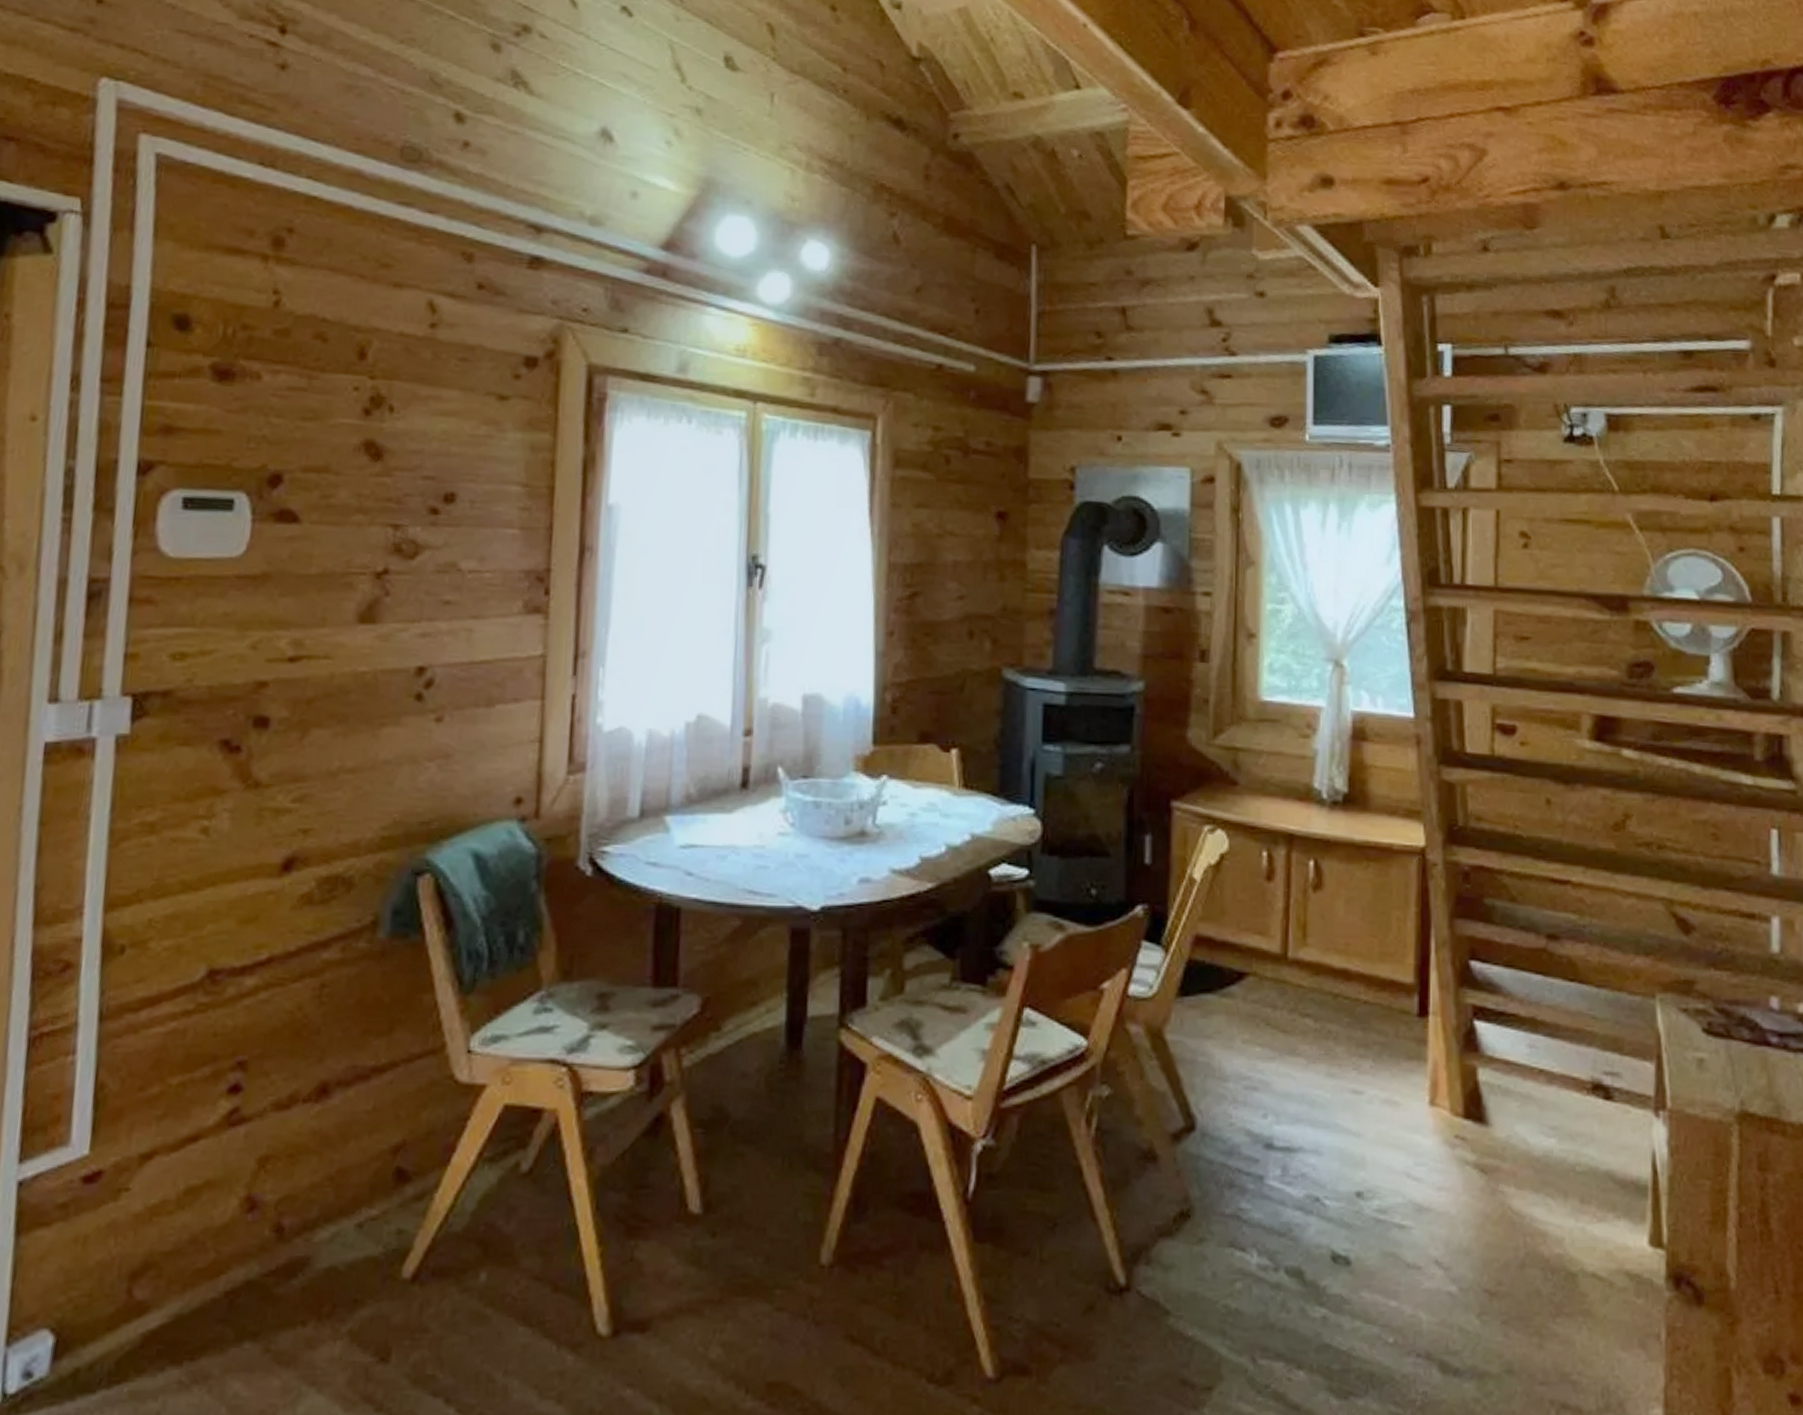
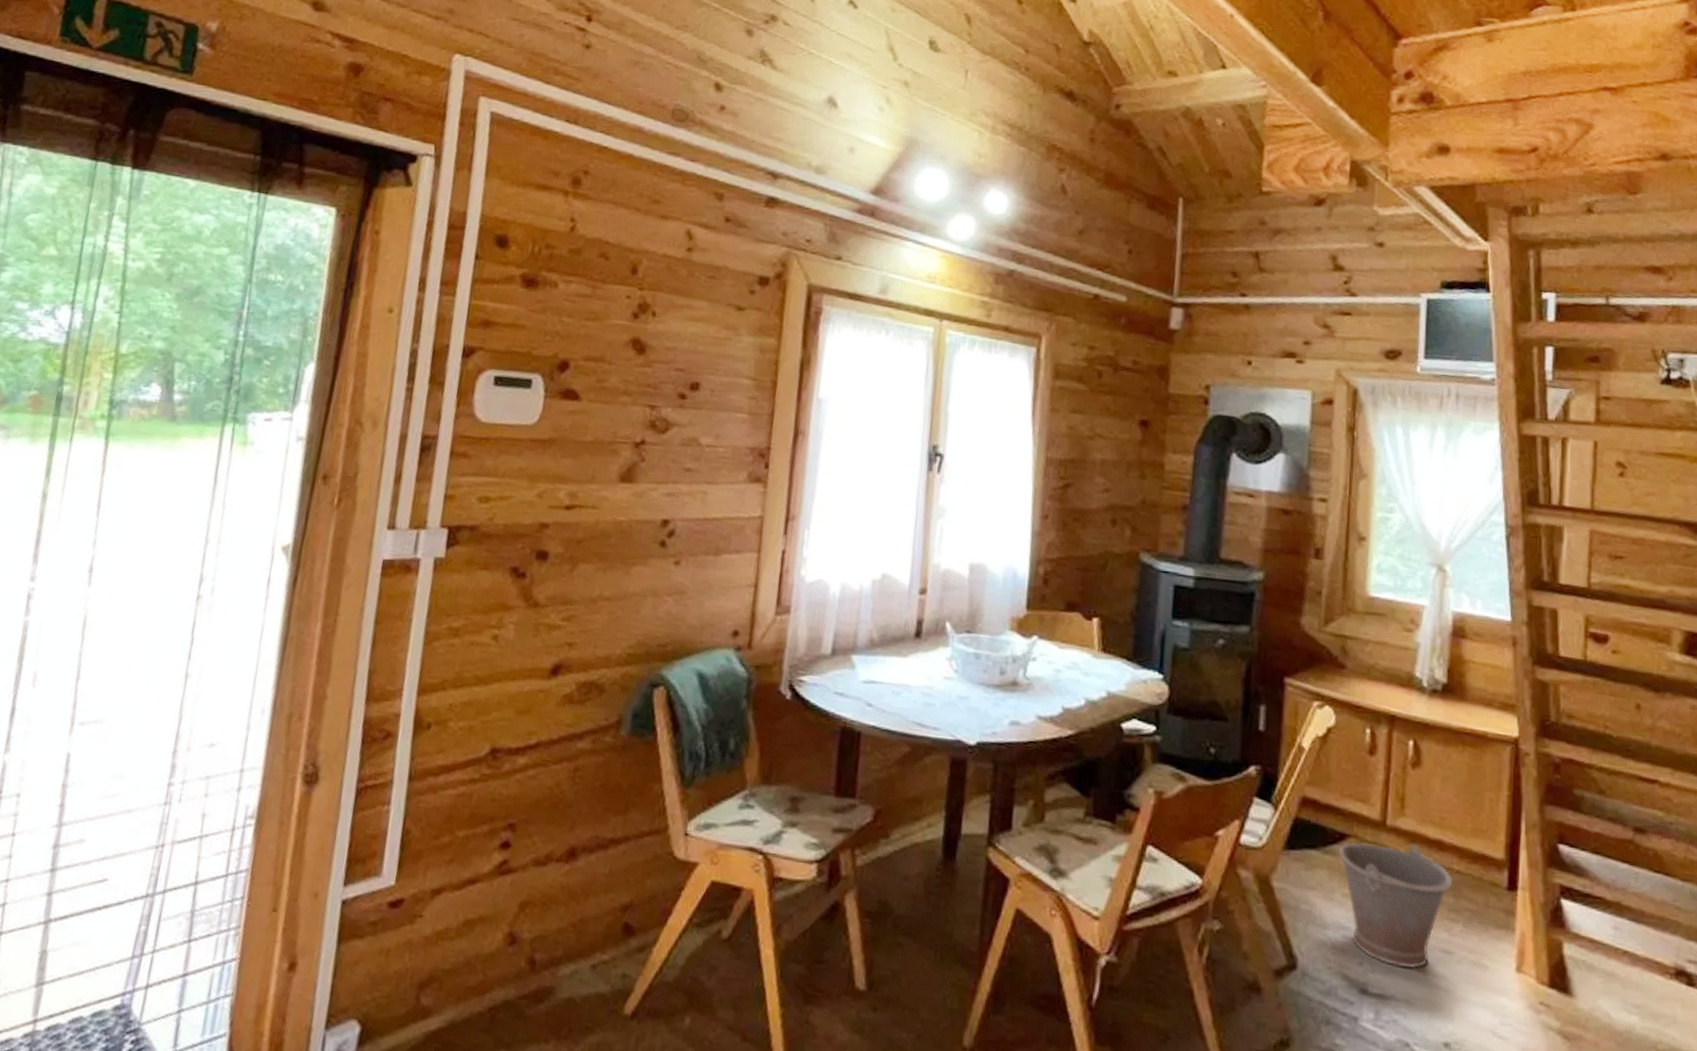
bucket: none [1238,976,1361,1115] -> present [1339,842,1453,969]

